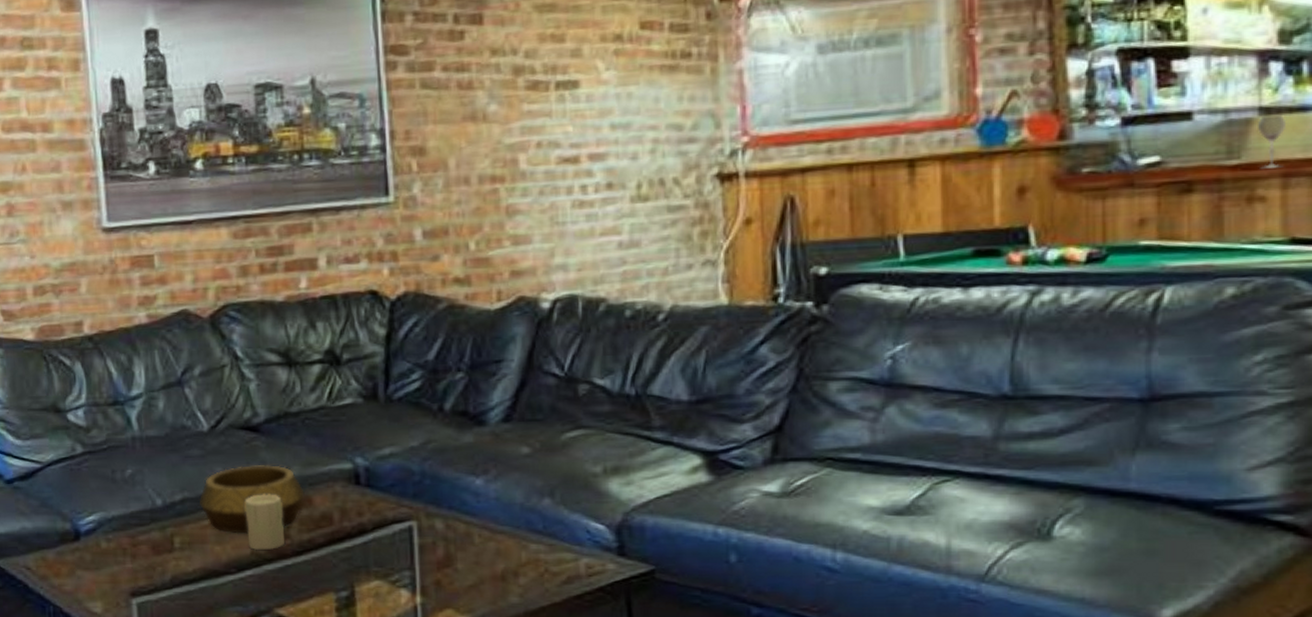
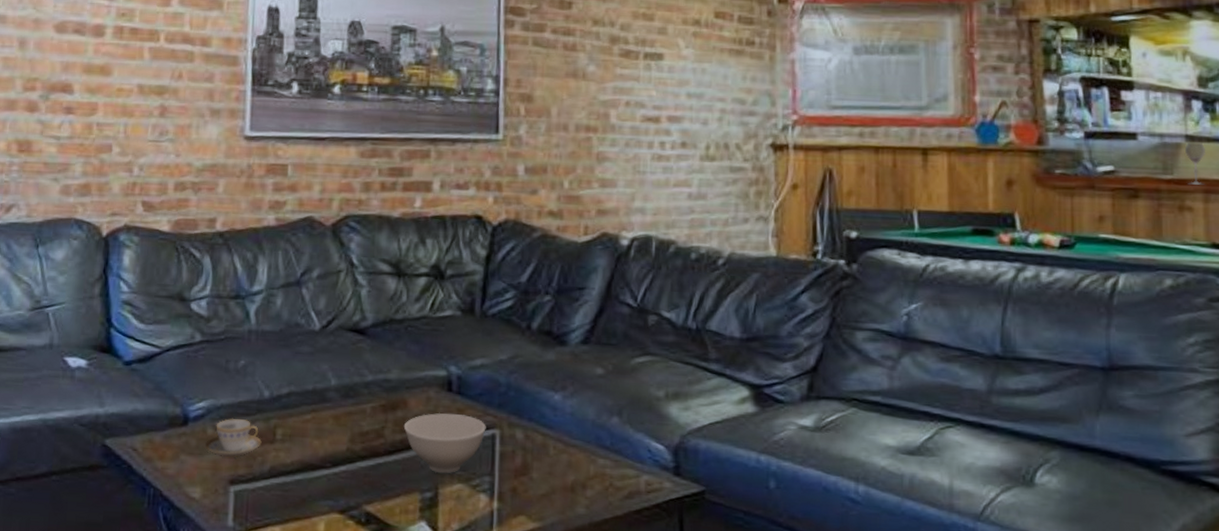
teacup: none [101,529,160,570] -> present [205,418,262,458]
decorative bowl: present [198,465,305,534] -> none [303,365,401,430]
candle: present [244,494,286,551] -> none [345,393,381,448]
bowl: none [310,507,402,571] -> present [403,413,486,474]

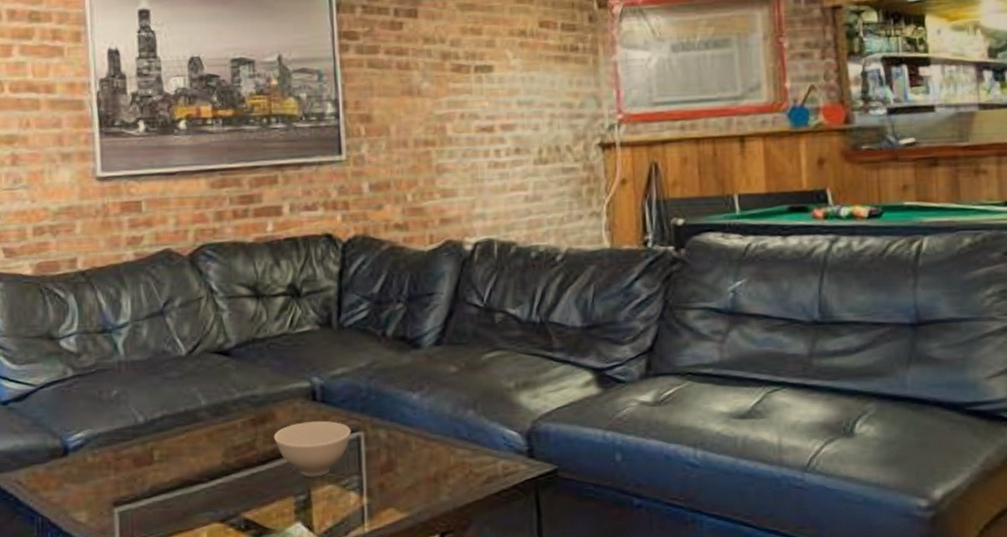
teacup: present [205,418,262,458] -> none [87,444,140,482]
wineglass: present [1185,142,1205,185] -> none [979,109,997,149]

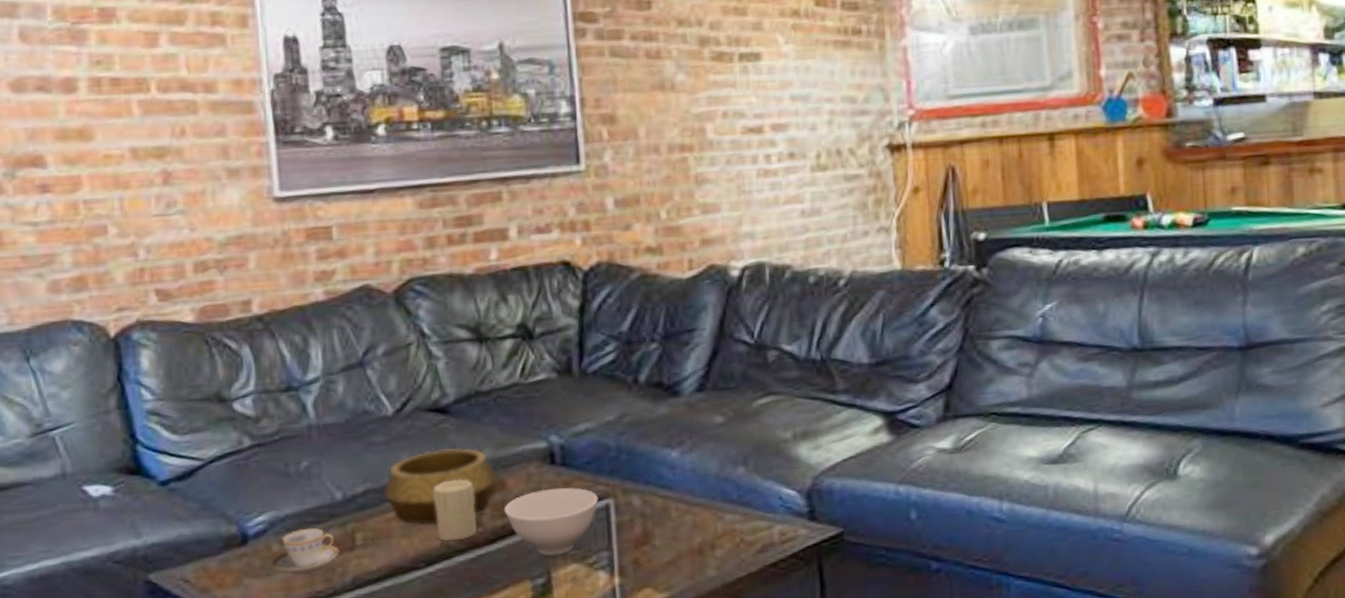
teacup: none [87,444,140,482] -> present [272,528,339,575]
decorative bowl: none [176,385,269,446] -> present [382,448,498,525]
candle: none [216,410,252,461] -> present [433,479,478,542]

